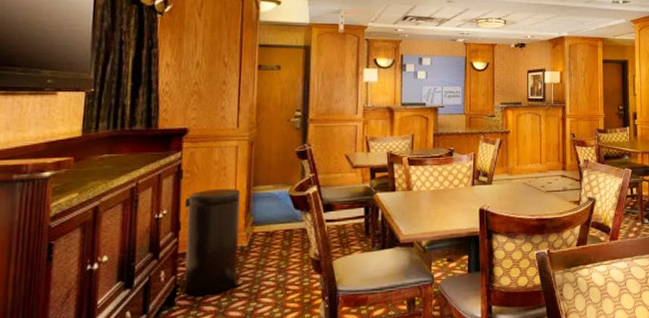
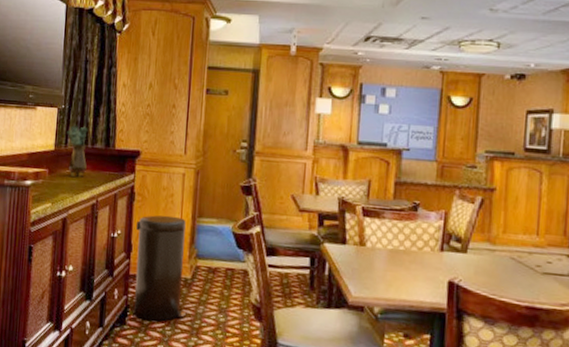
vase: none [97,106,125,162] -> present [67,123,88,177]

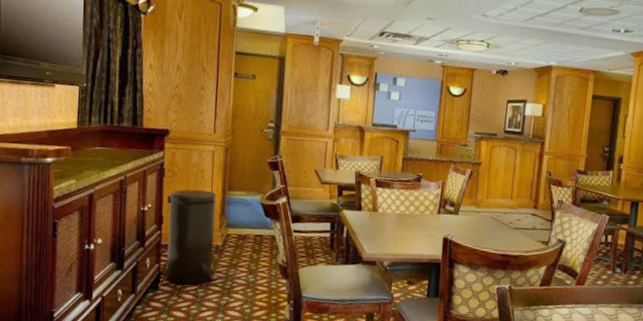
vase: present [67,123,88,177] -> none [90,101,114,155]

